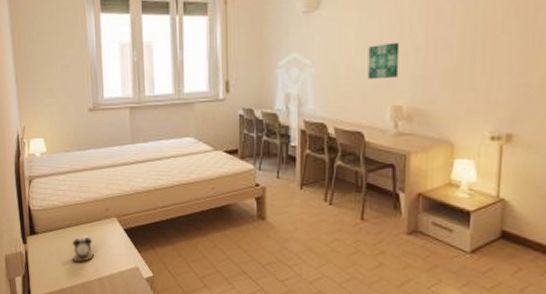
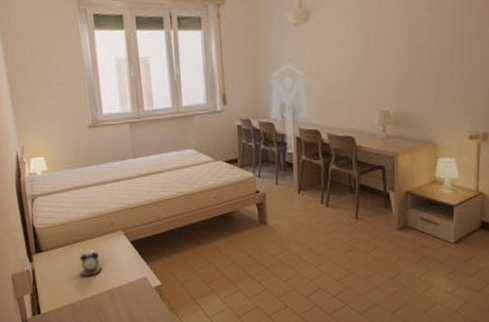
wall art: present [367,42,400,80] -> none [356,51,385,87]

